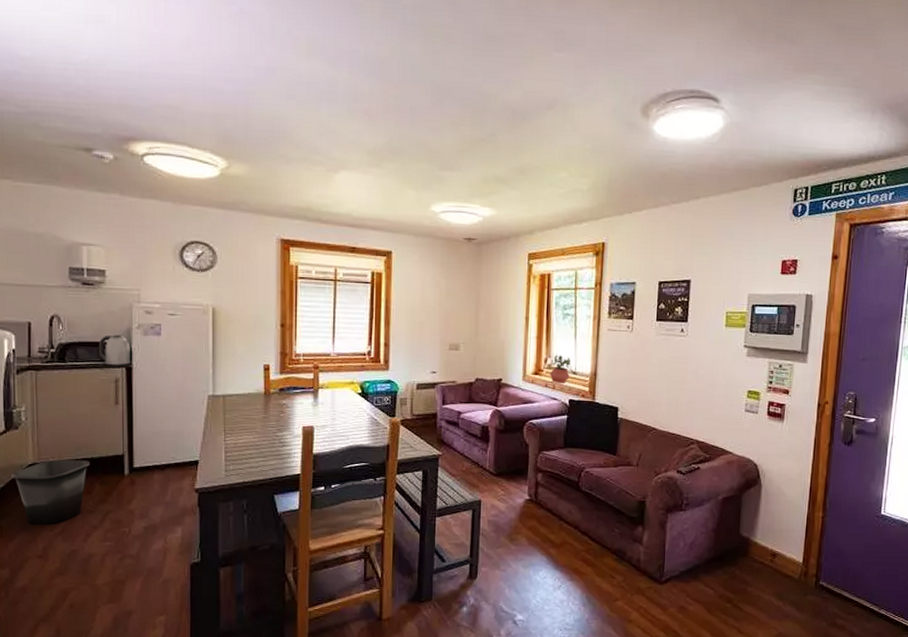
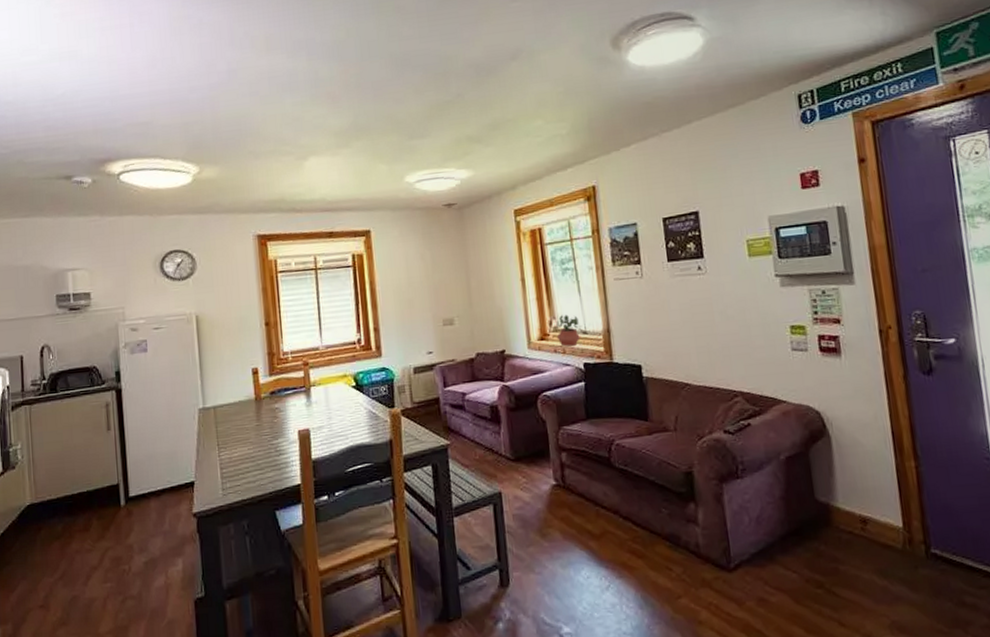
waste bin: present [10,460,91,525] -> none [9,494,87,571]
kettle: present [98,334,131,368] -> none [87,356,120,392]

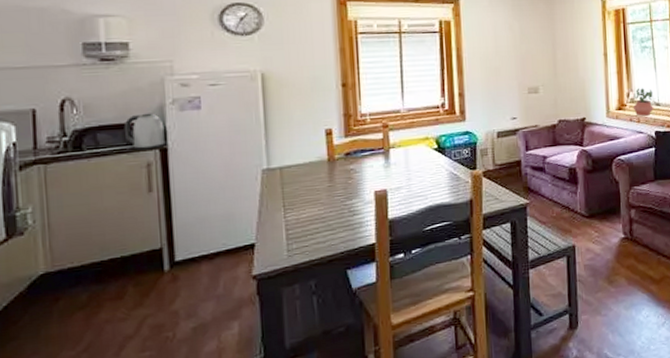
kettle: none [87,356,120,392] -> present [123,113,165,151]

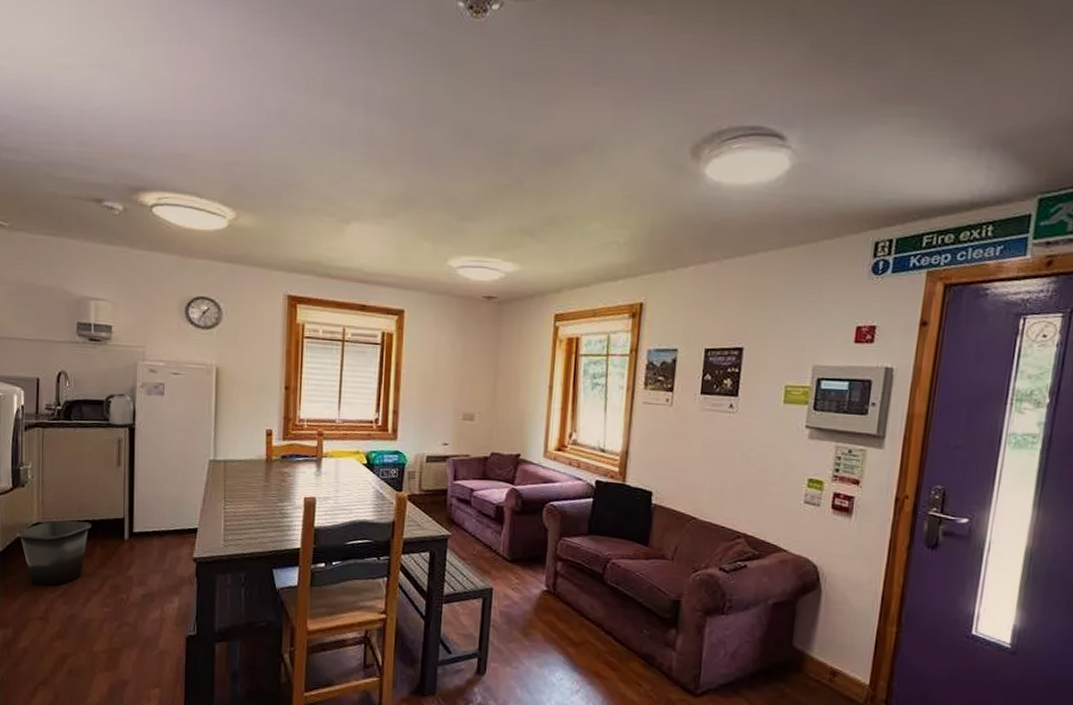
waste bin: none [15,260,121,345] -> present [16,520,92,587]
potted plant: present [633,88,653,117] -> none [574,429,599,463]

